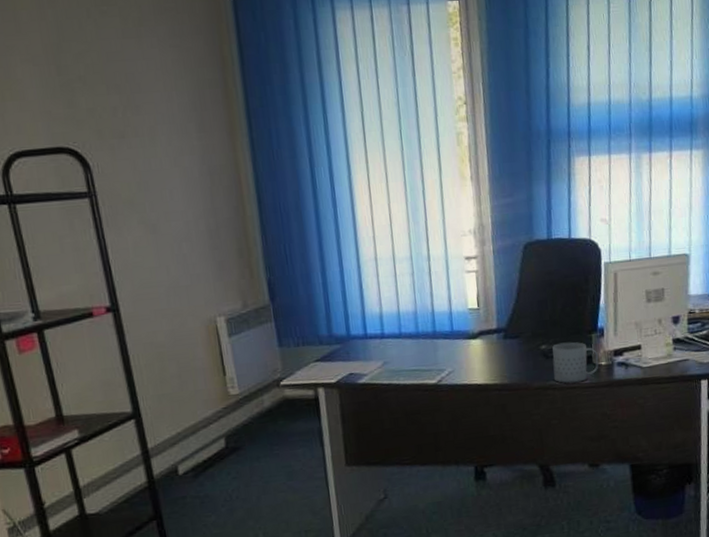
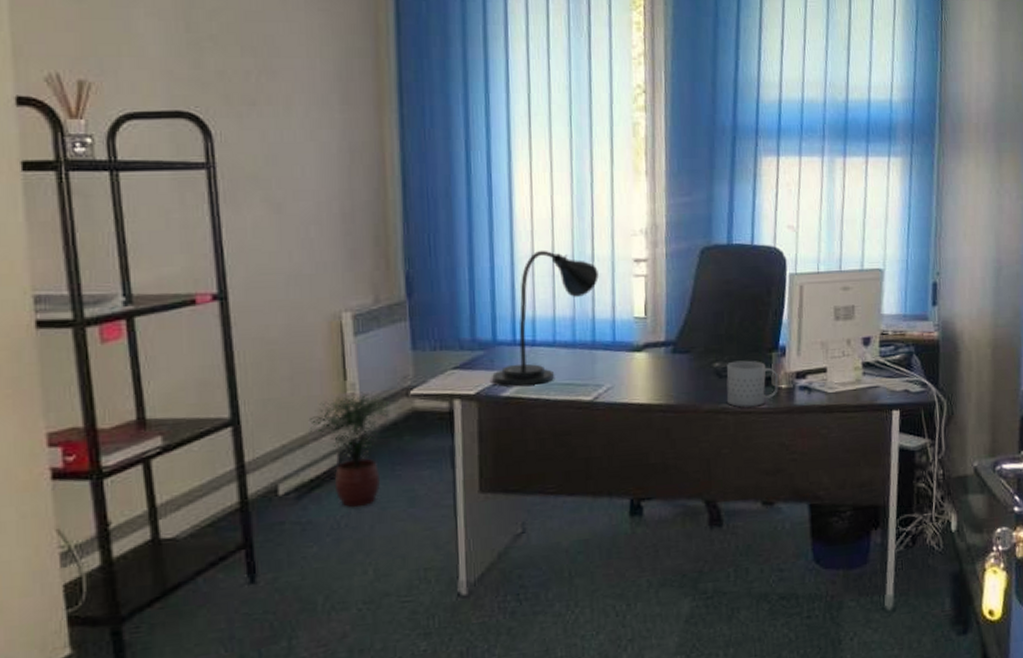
potted plant: none [197,385,265,483] -> present [308,392,390,508]
desk lamp: none [347,253,435,375] -> present [489,250,599,387]

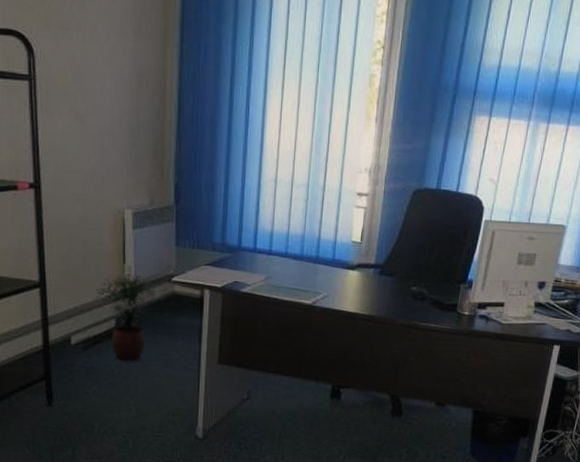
desk lamp: present [489,250,599,387] -> none [233,176,327,286]
mug: present [726,360,779,408] -> none [418,287,463,327]

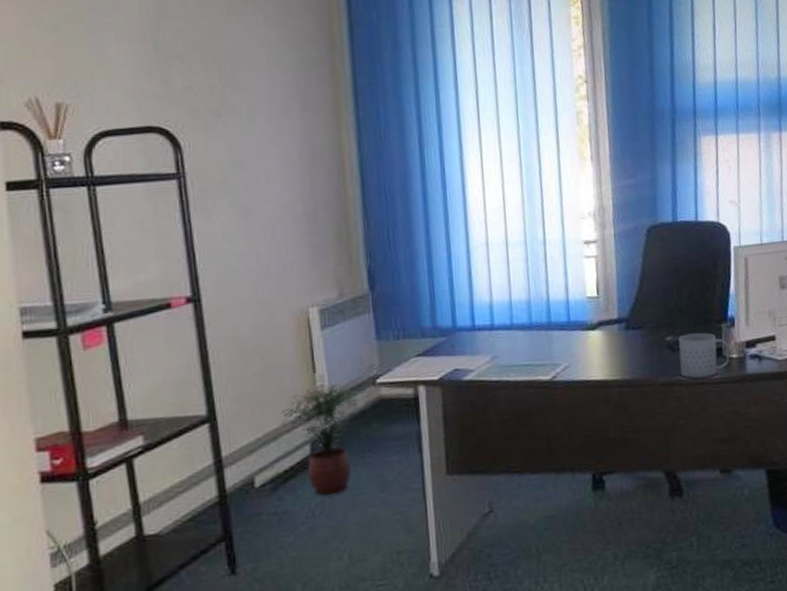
mug: none [418,287,463,327] -> present [678,332,730,379]

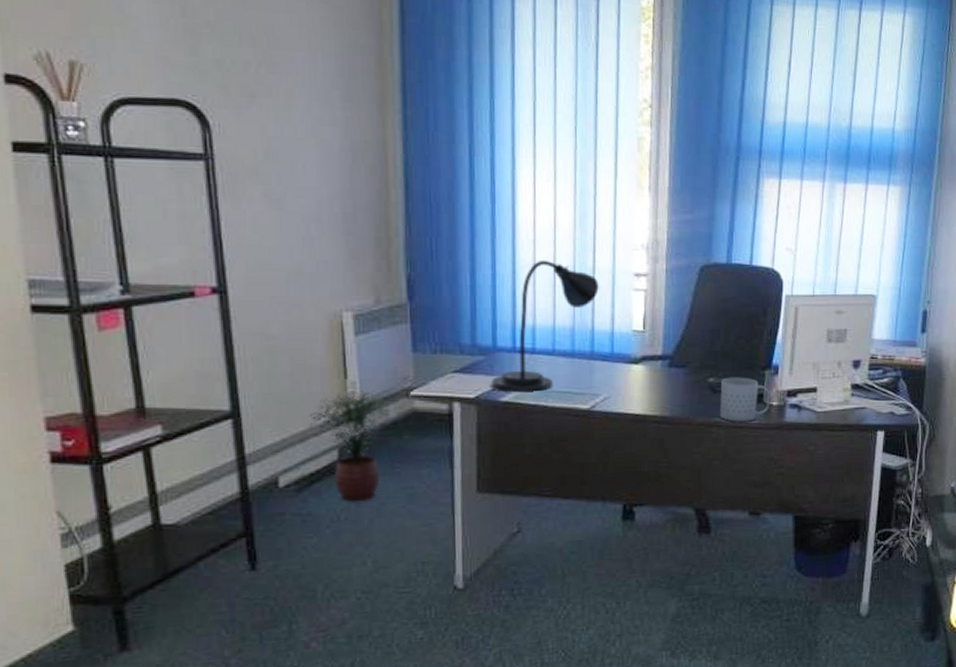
desk lamp: none [451,237,551,371] -> present [489,259,599,392]

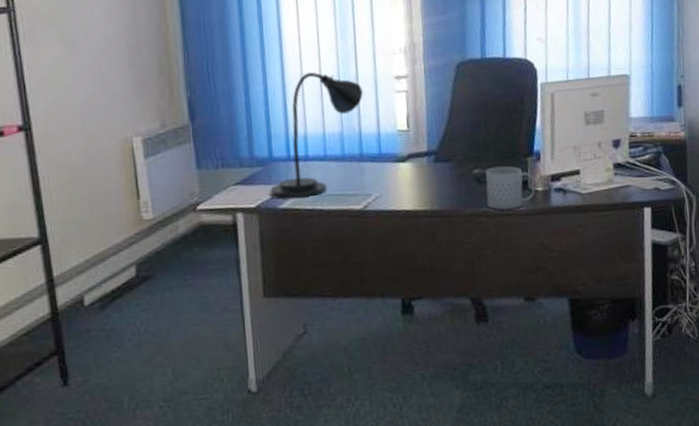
potted plant: present [309,391,391,502] -> none [107,209,180,315]

